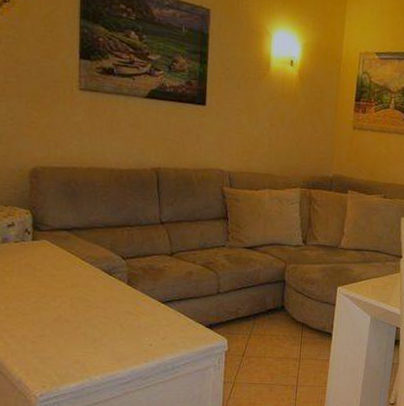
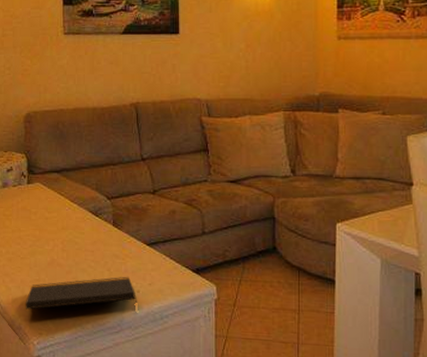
notepad: none [26,331,149,364] -> present [25,276,137,310]

